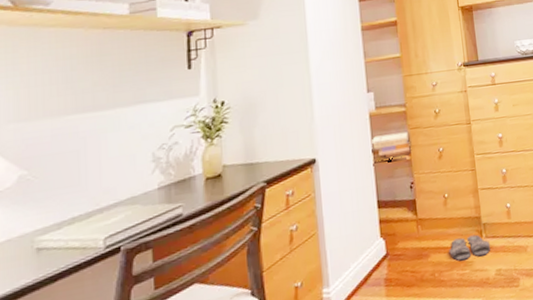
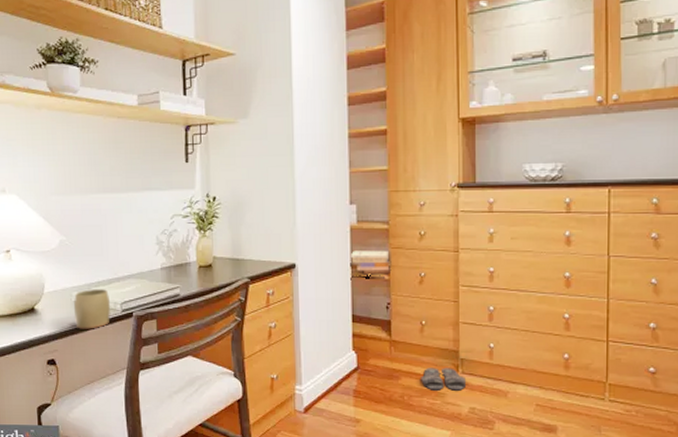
mug: none [35,225,90,282] -> present [73,289,111,329]

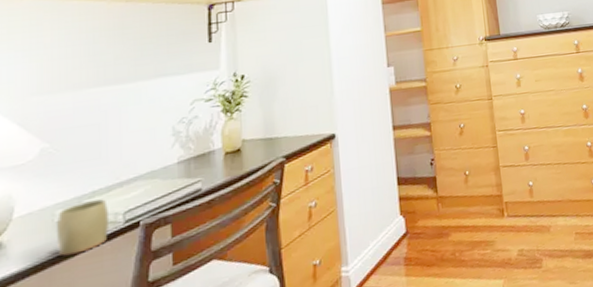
books: present [350,250,392,275] -> none [391,107,433,135]
slippers: present [421,367,465,391] -> none [470,213,512,241]

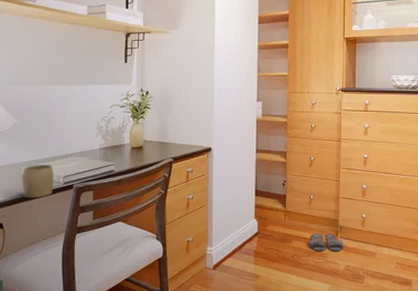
slippers: none [470,213,512,241] -> present [308,233,343,252]

